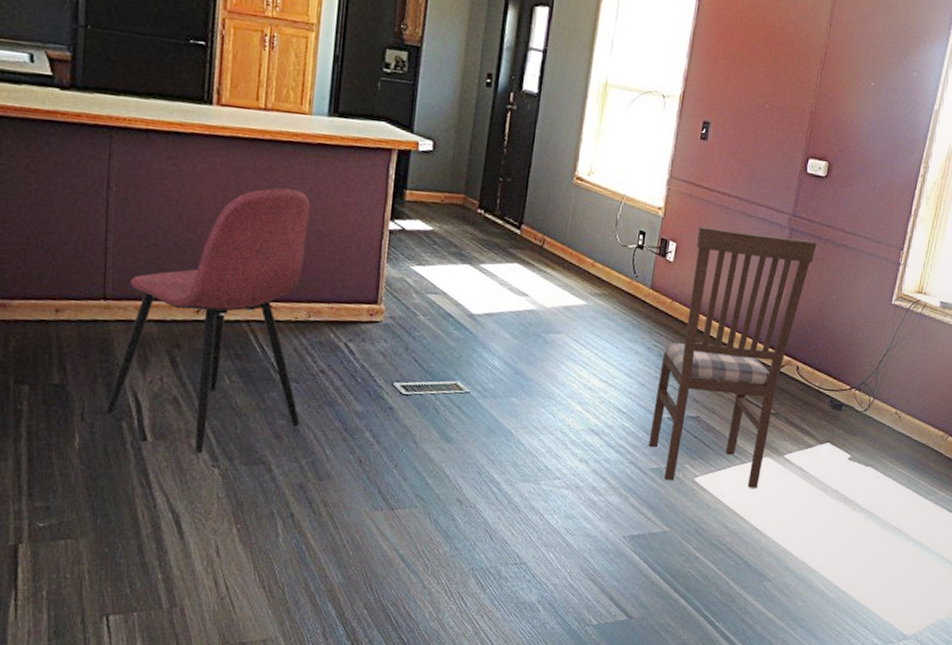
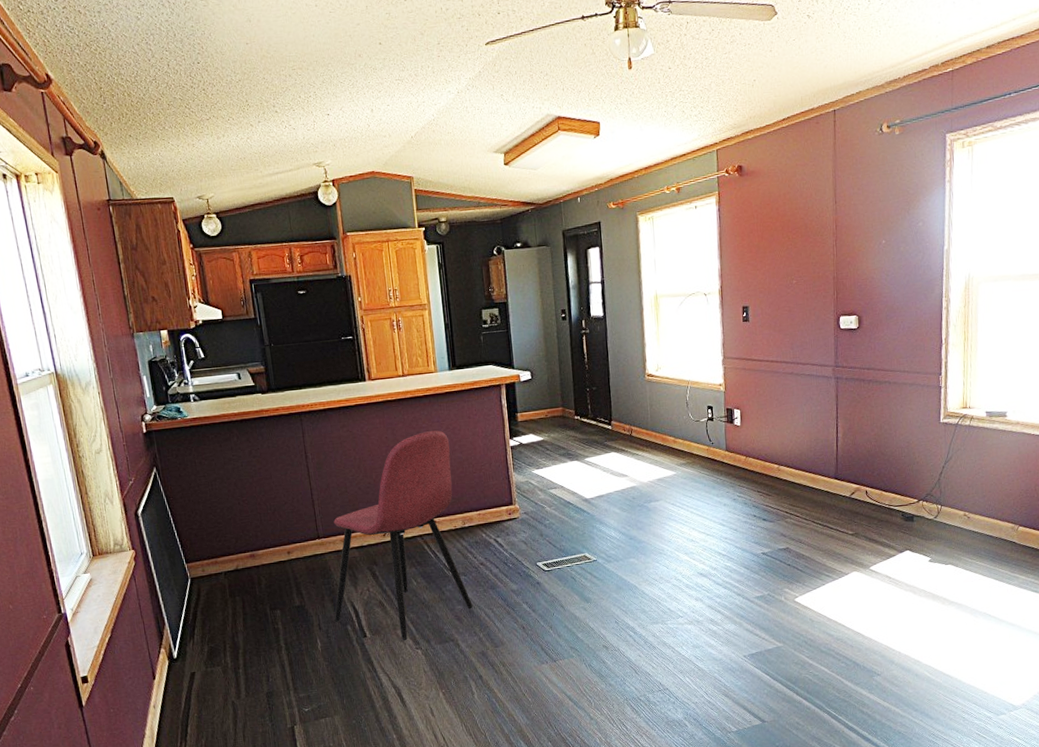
dining chair: present [648,226,817,488] -> none [747,384,862,605]

